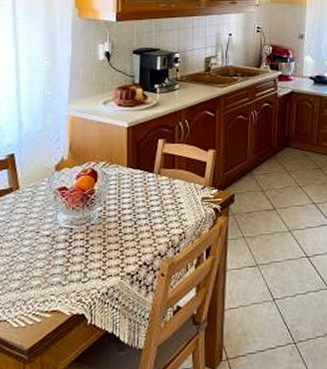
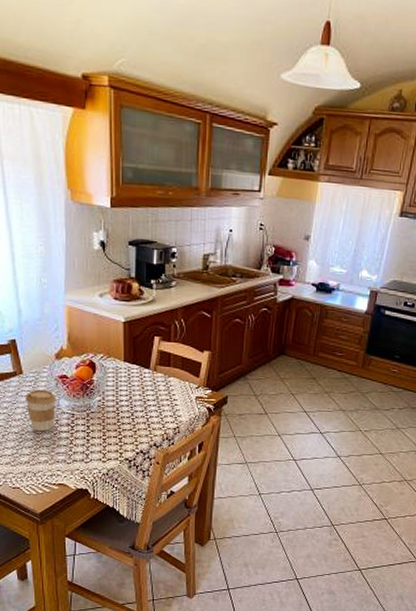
coffee cup: none [20,204,55,252] -> present [25,389,57,432]

